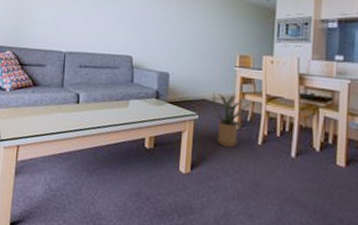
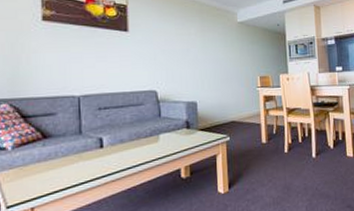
house plant: present [211,92,253,148] -> none [240,111,277,161]

